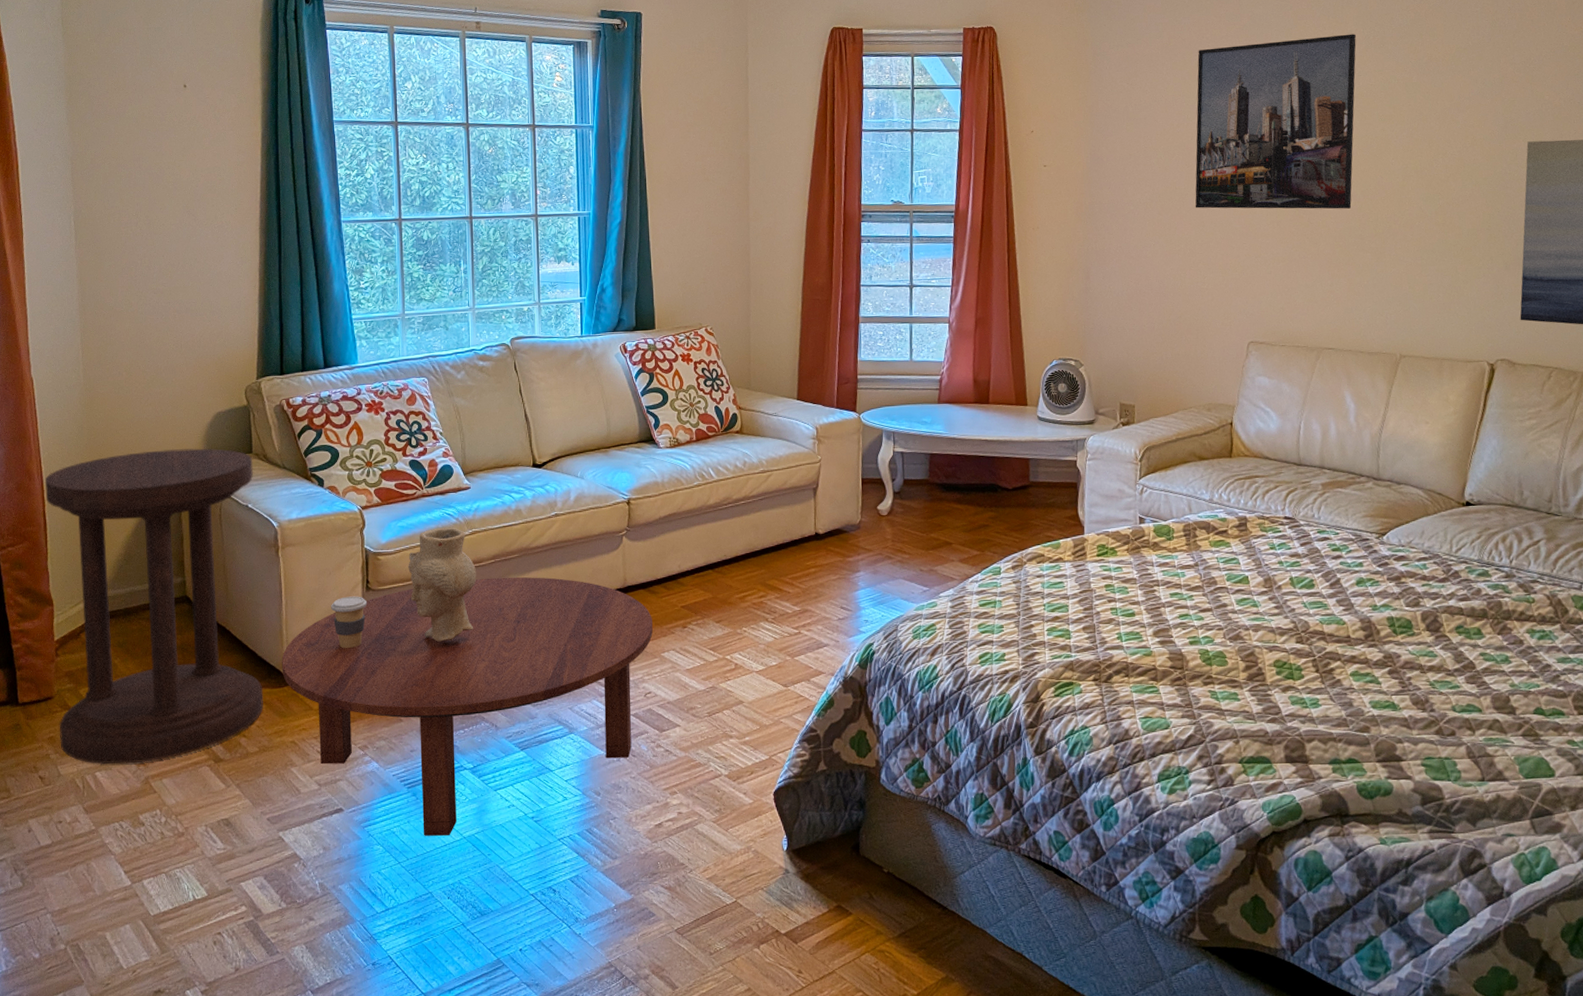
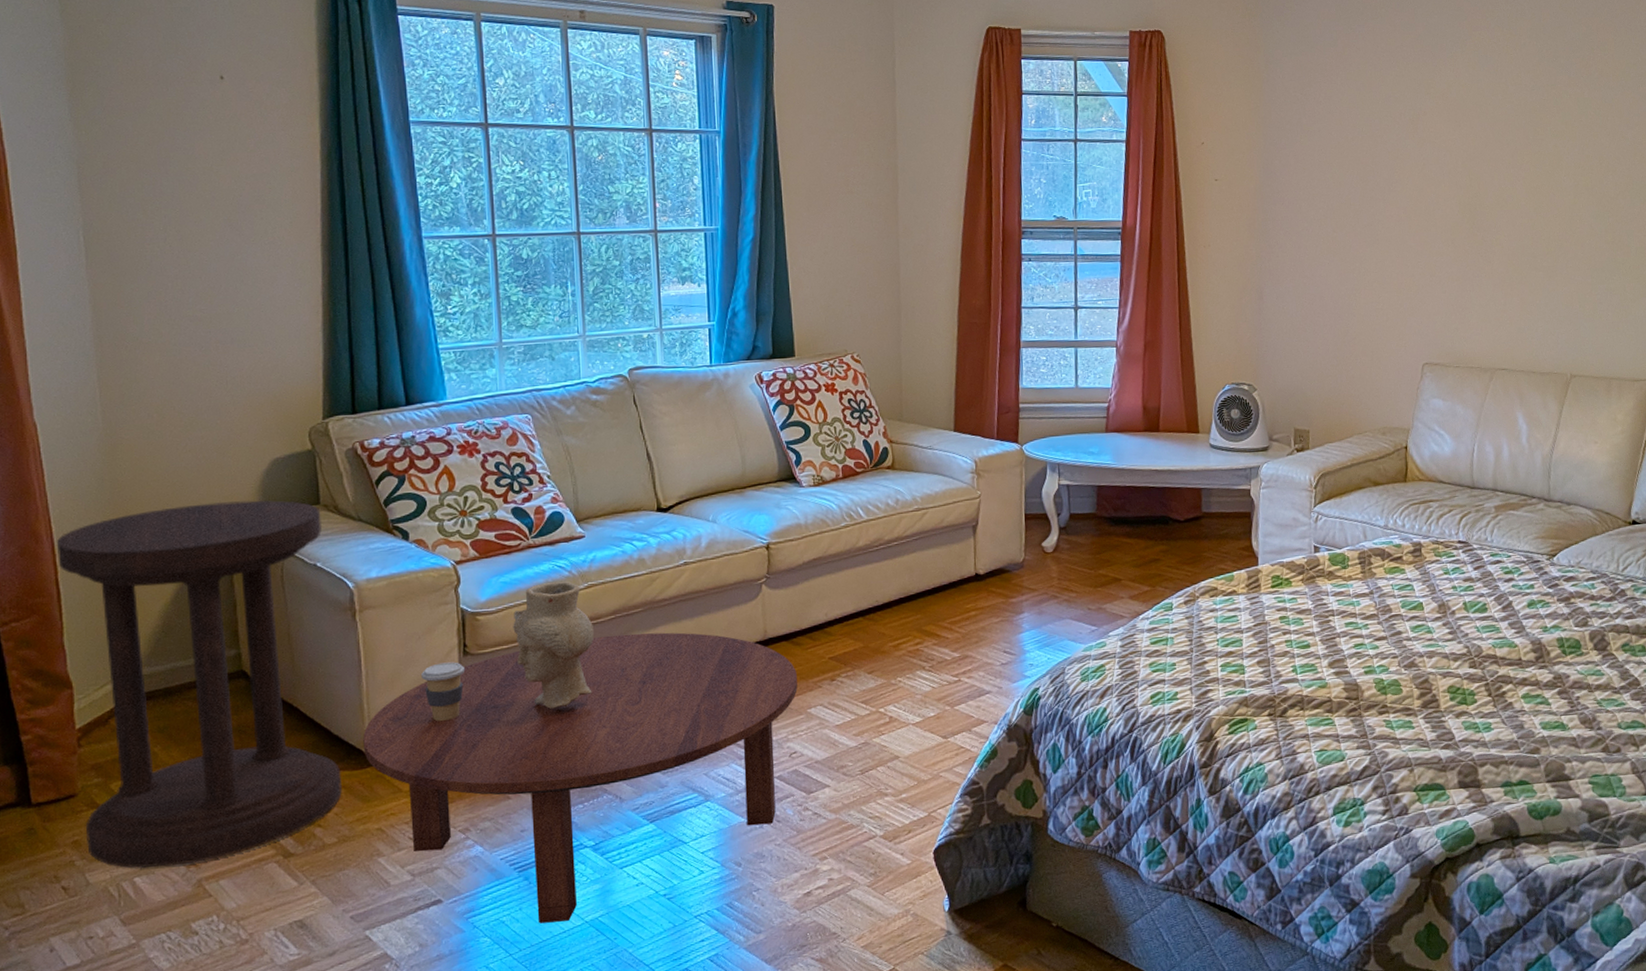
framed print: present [1195,34,1356,210] -> none [1369,46,1530,227]

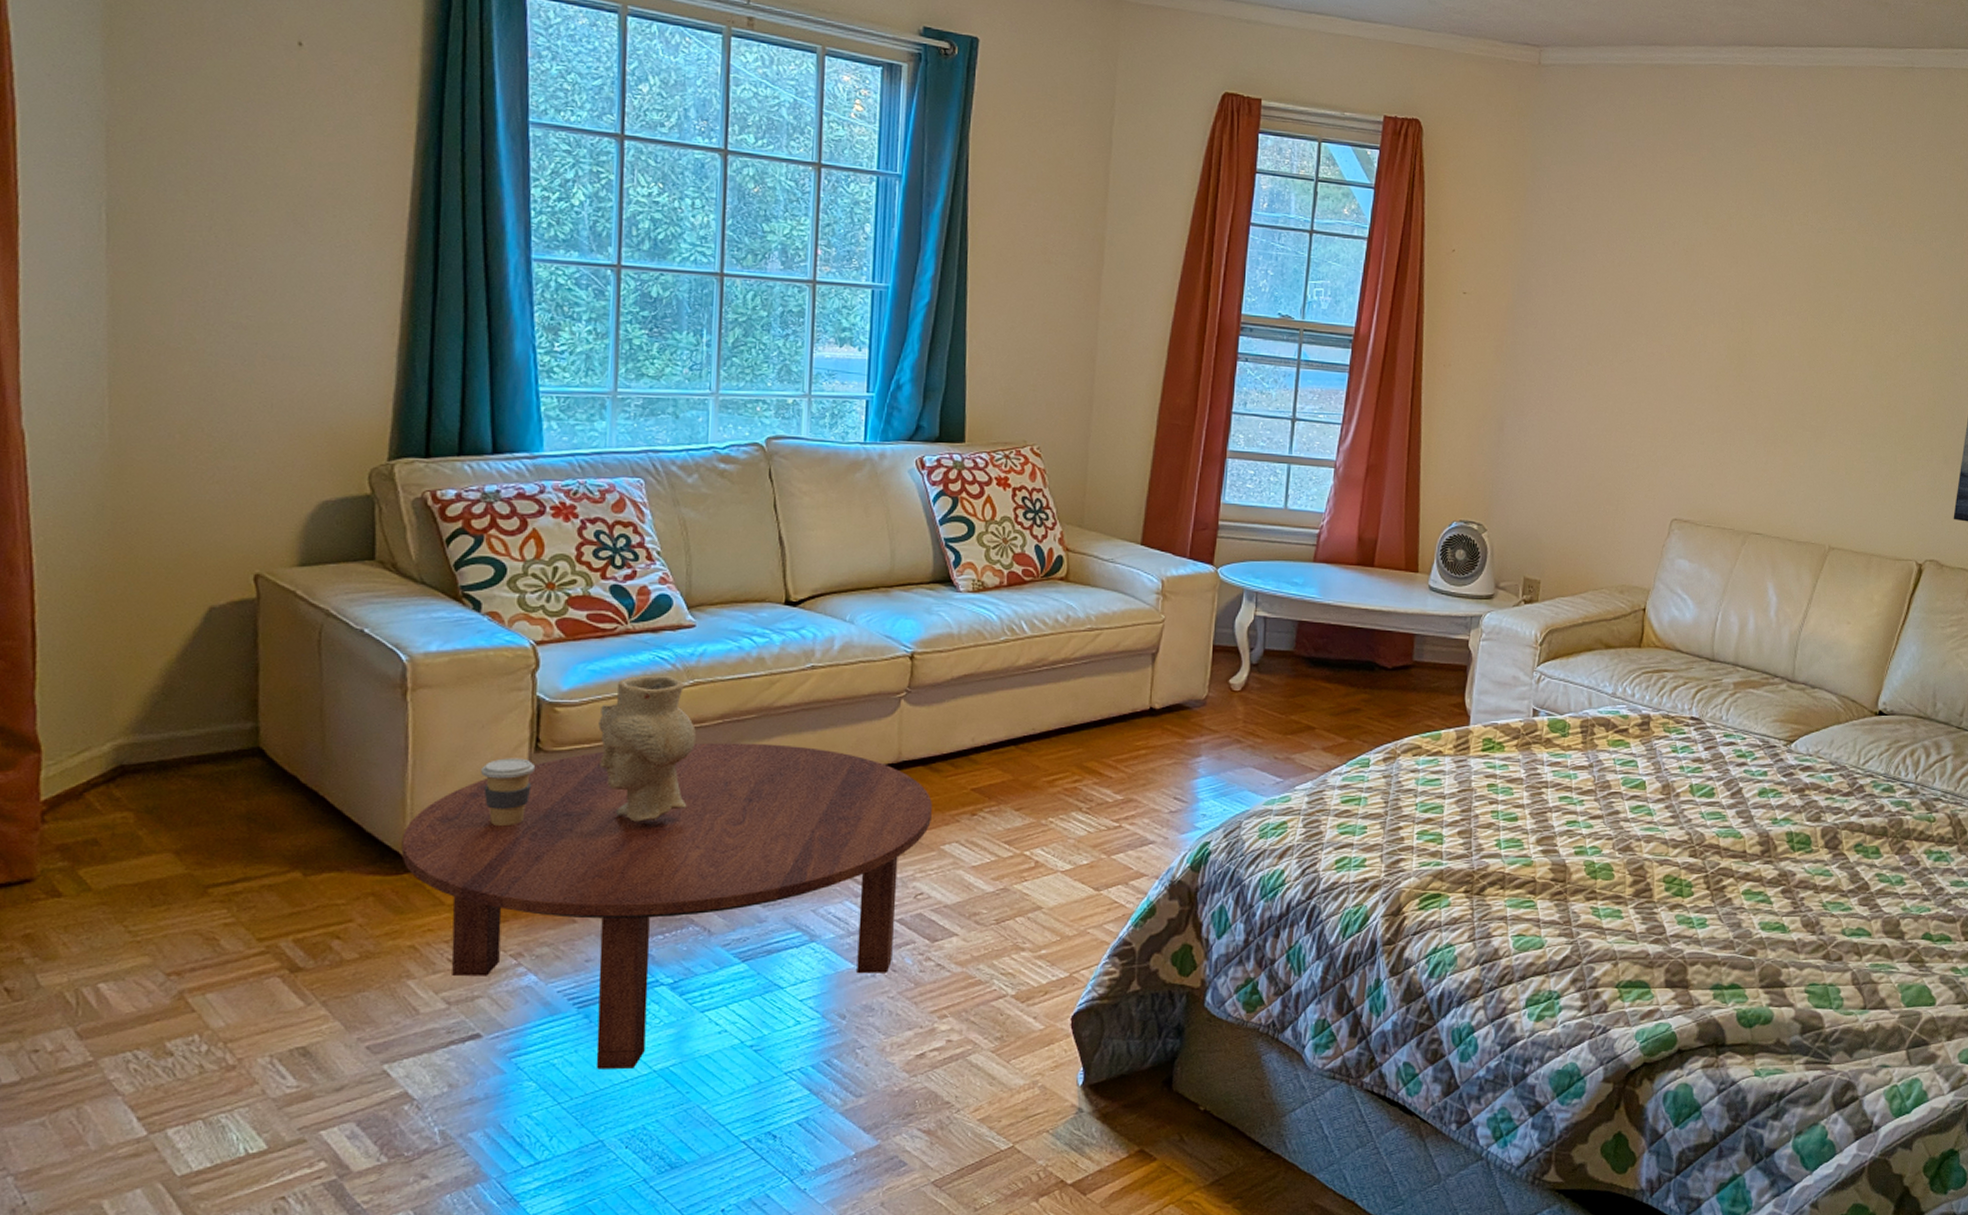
side table: present [56,500,342,868] -> none [36,546,376,973]

